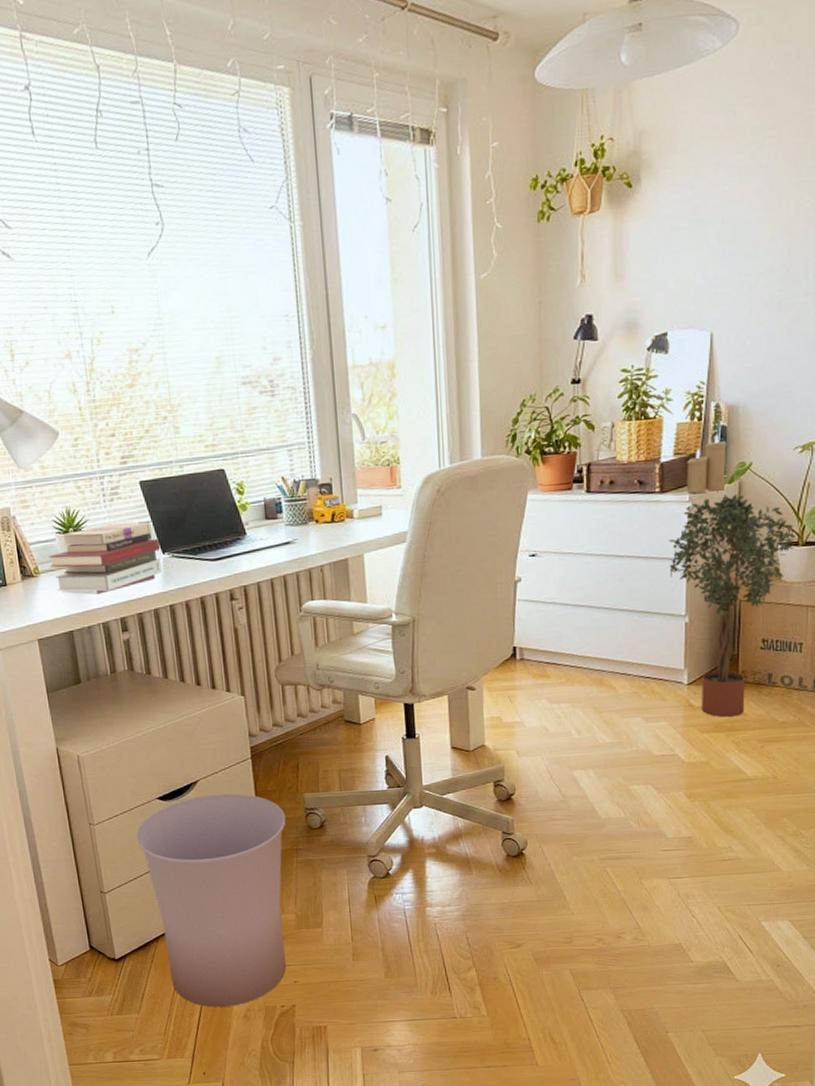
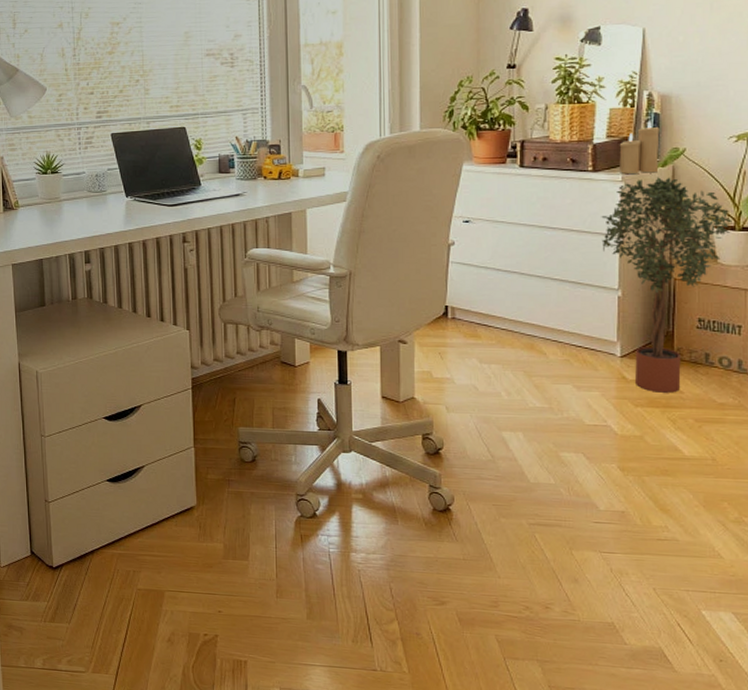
books: present [49,522,162,595] -> none [28,168,125,229]
waste bin: present [136,793,287,1007] -> none [82,419,220,629]

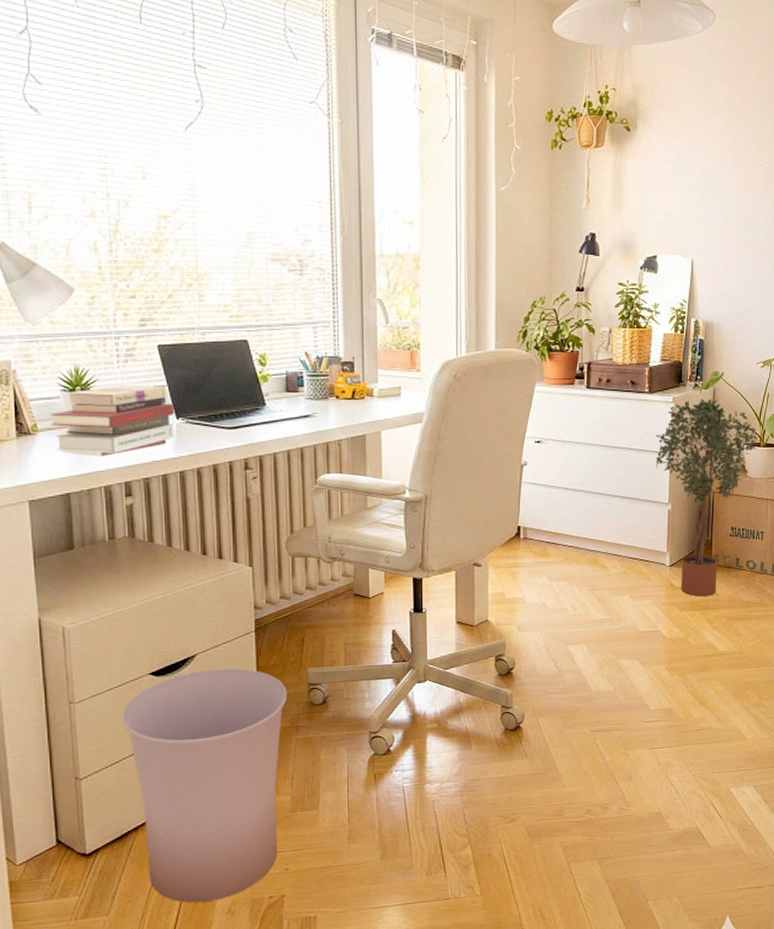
books: none [28,168,125,229] -> present [50,384,175,457]
waste bin: none [82,419,220,629] -> present [122,668,287,904]
candle: present [619,121,660,175] -> none [671,346,704,396]

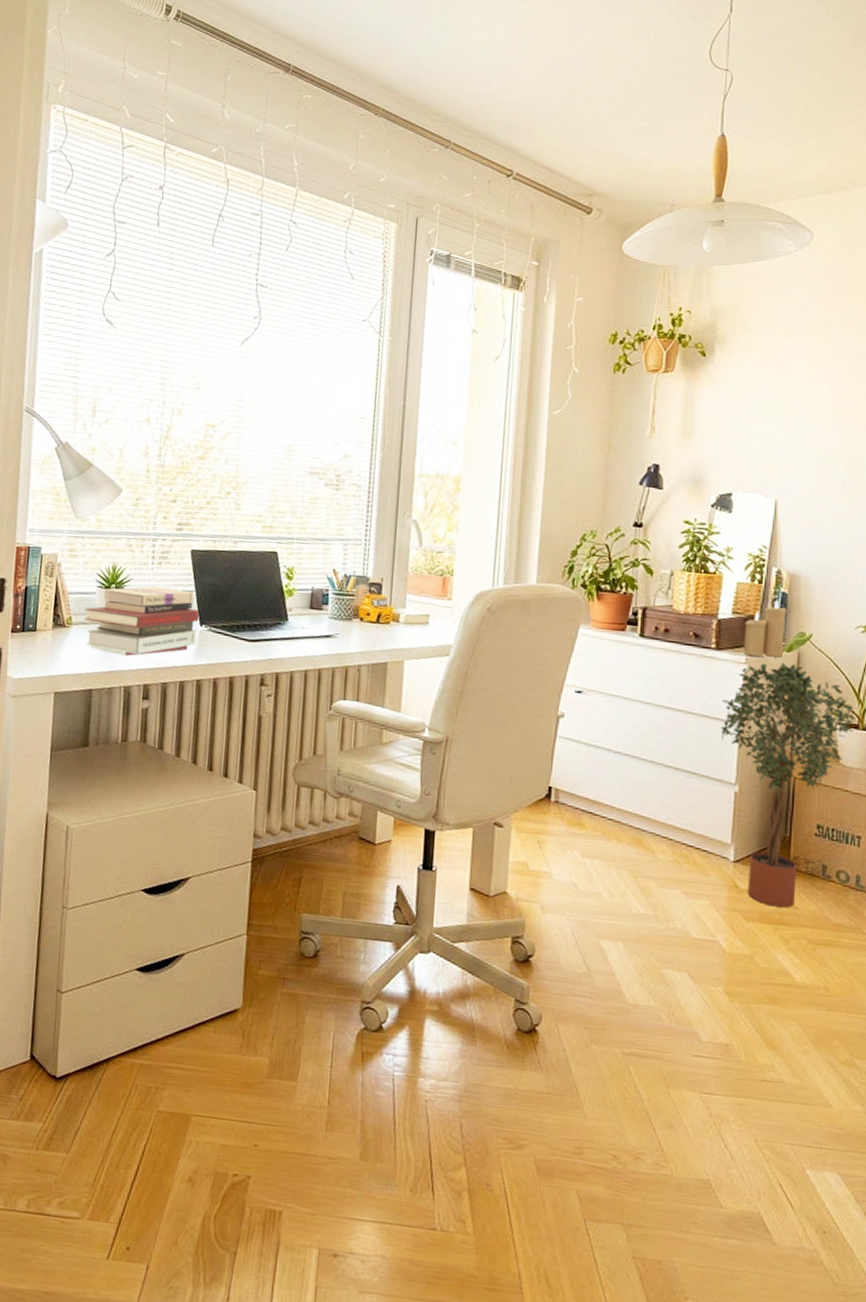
waste bin: present [122,668,287,904] -> none [110,895,278,1165]
candle: none [671,346,704,396] -> present [744,600,787,658]

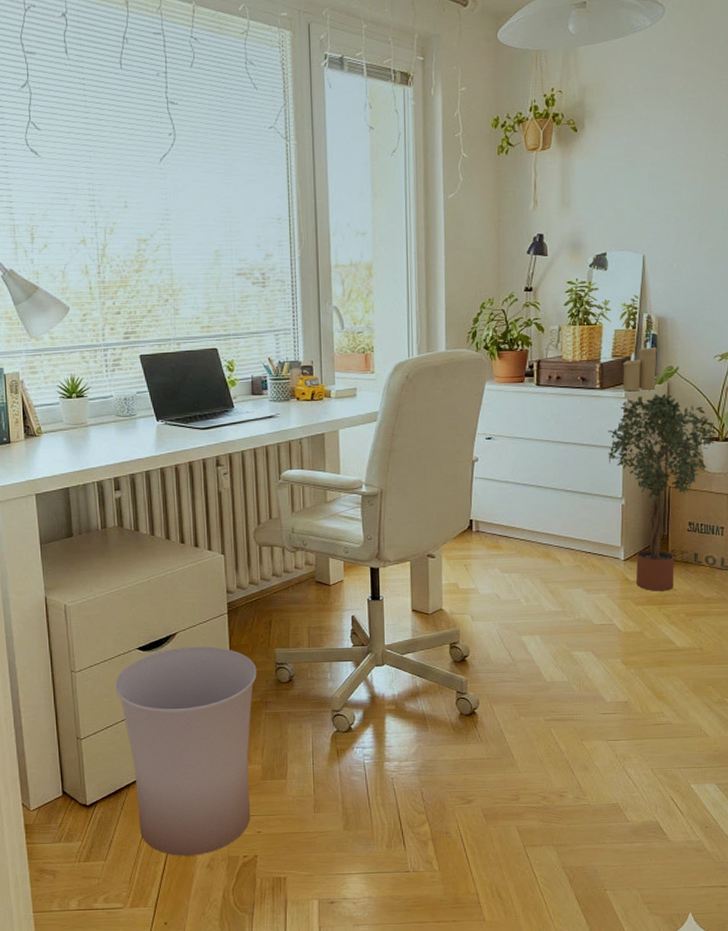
books: present [84,586,200,656] -> none [52,391,155,455]
waste bin: none [110,895,278,1165] -> present [115,646,257,856]

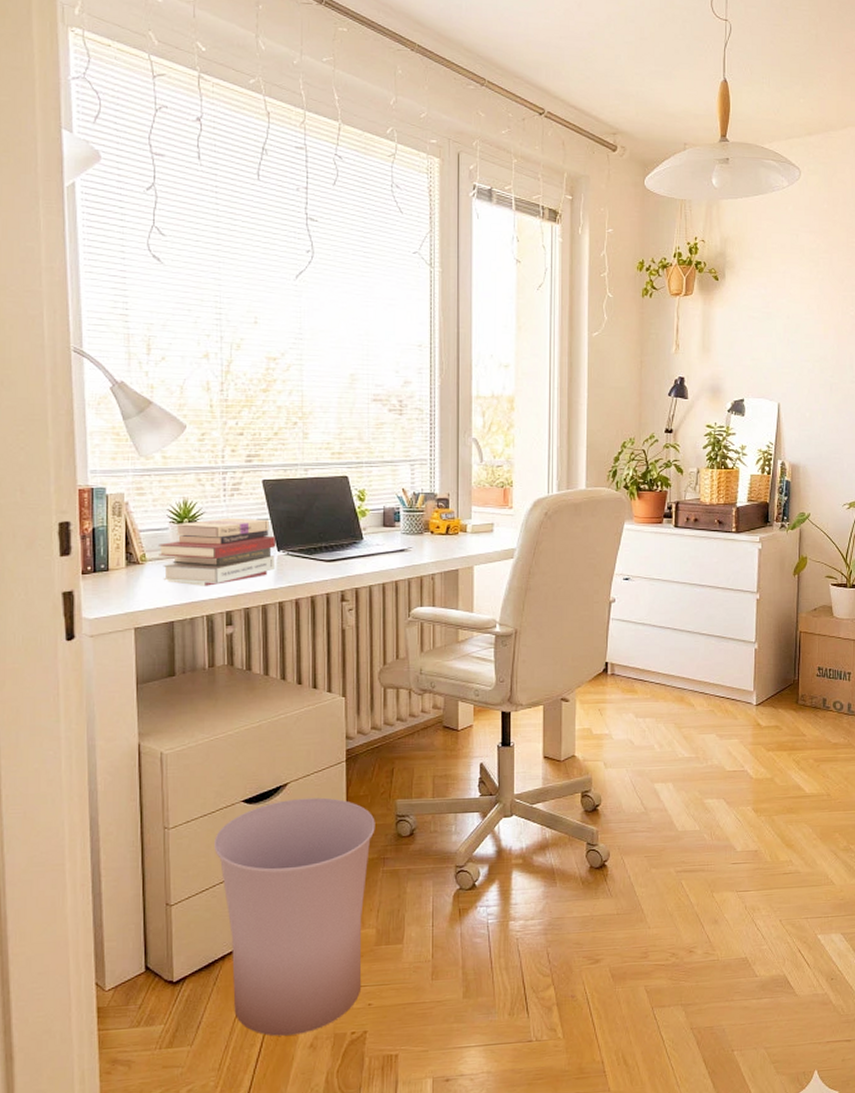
books: none [52,391,155,455] -> present [159,517,276,586]
potted tree: present [607,393,717,591] -> none [742,539,845,737]
candle: present [623,341,657,392] -> none [758,487,790,536]

